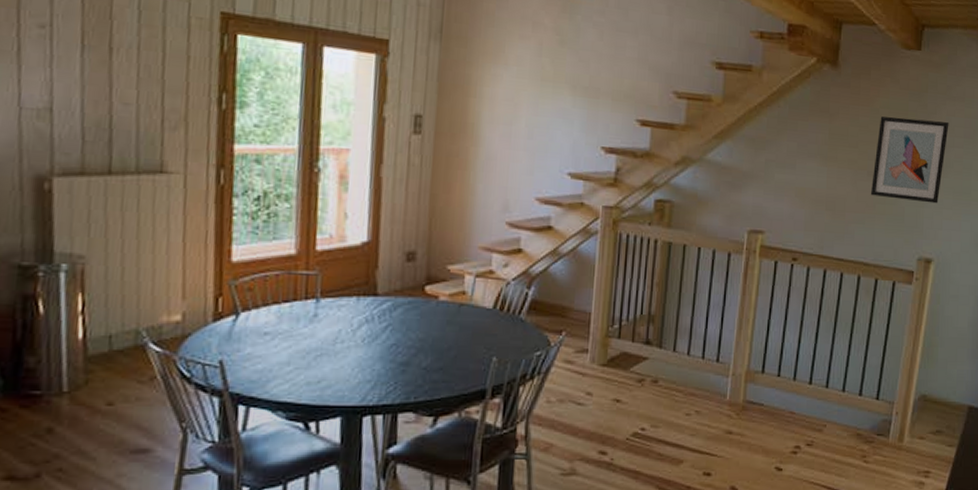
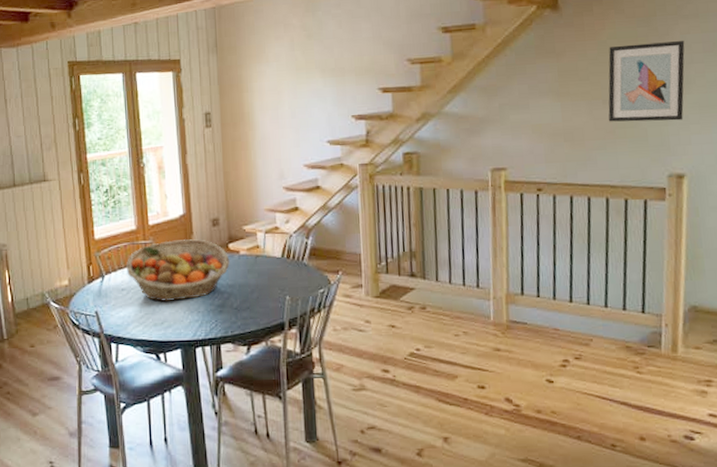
fruit basket: none [274,274,424,354] -> present [126,239,230,302]

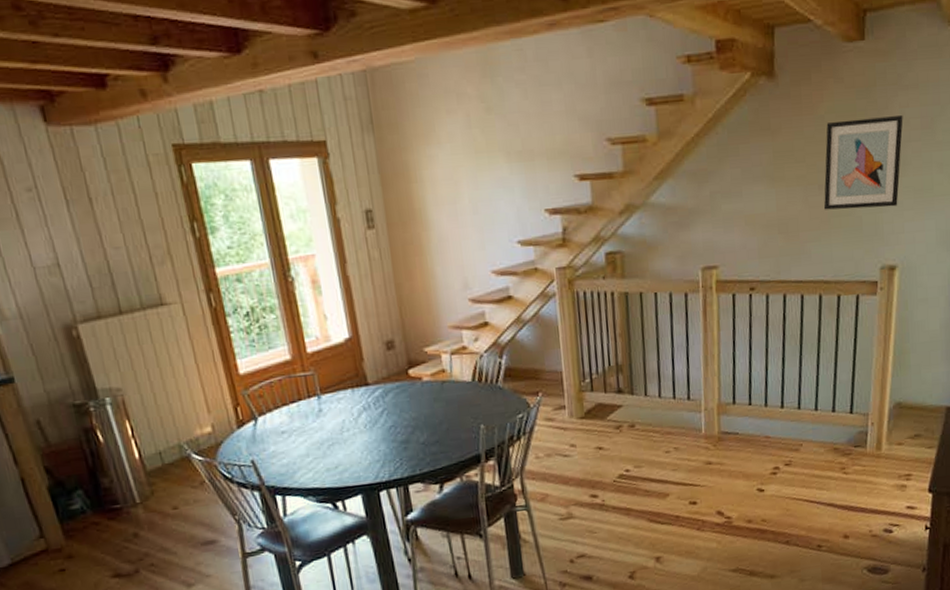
fruit basket: present [126,239,230,302] -> none [283,366,412,443]

